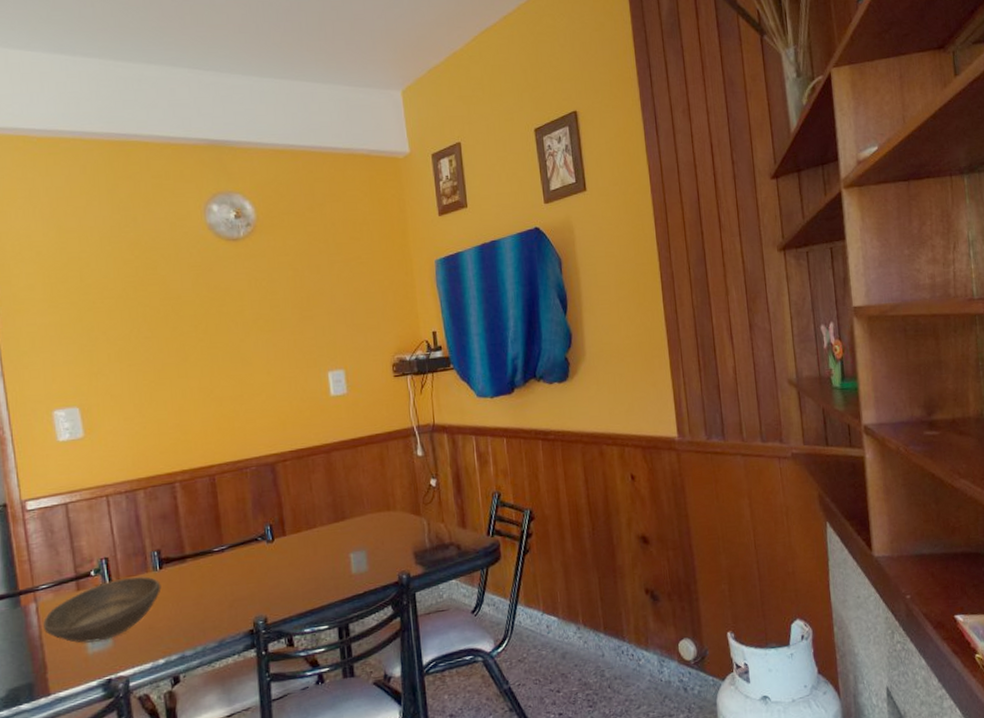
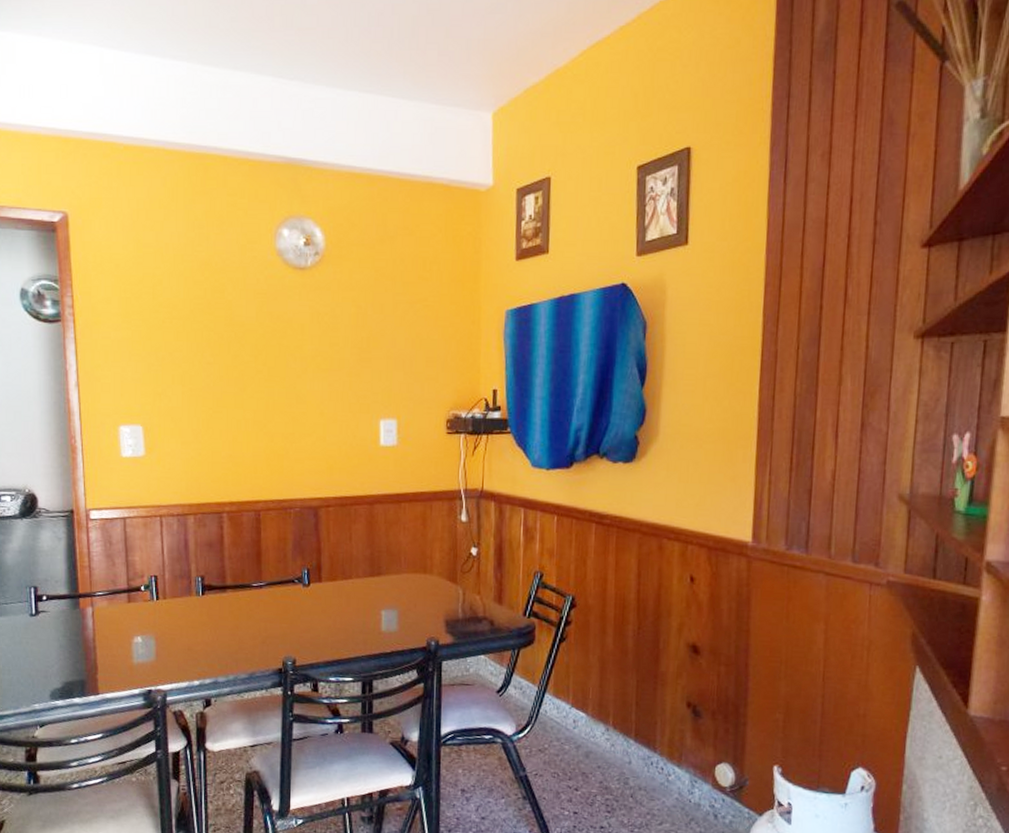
bowl: present [43,576,162,643] -> none [97,598,202,654]

